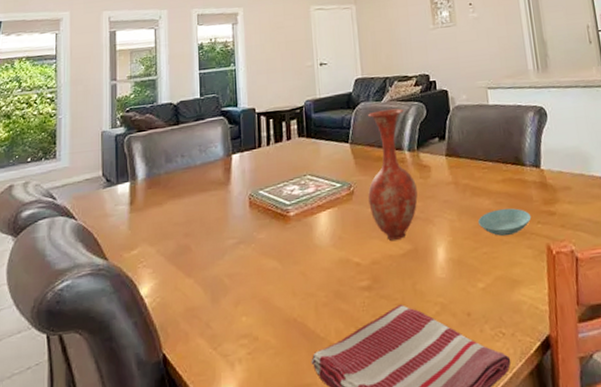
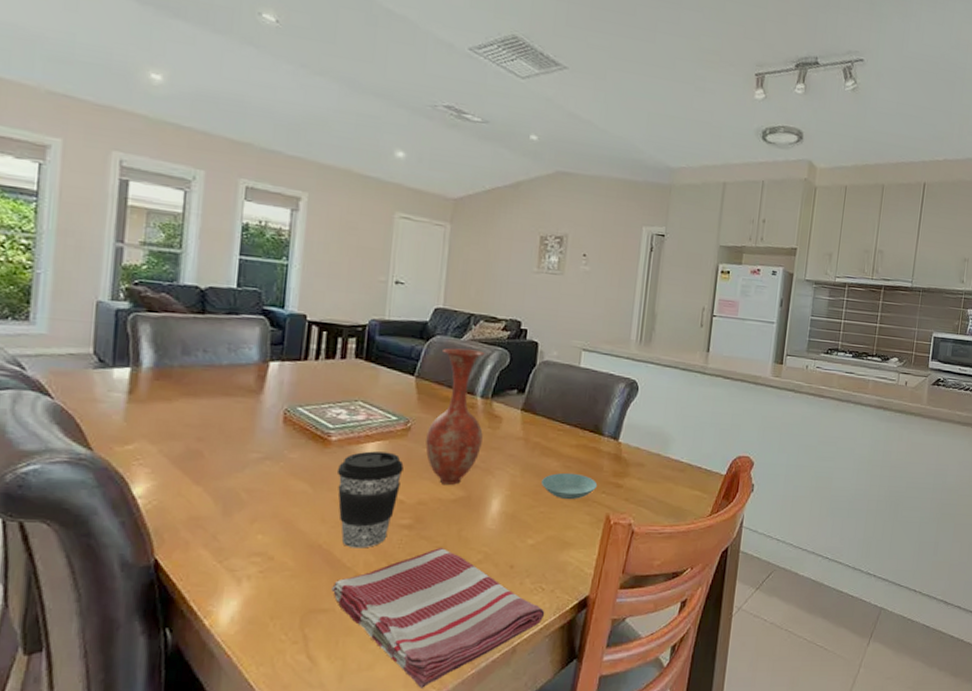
coffee cup: none [298,218,354,318] -> present [336,451,404,549]

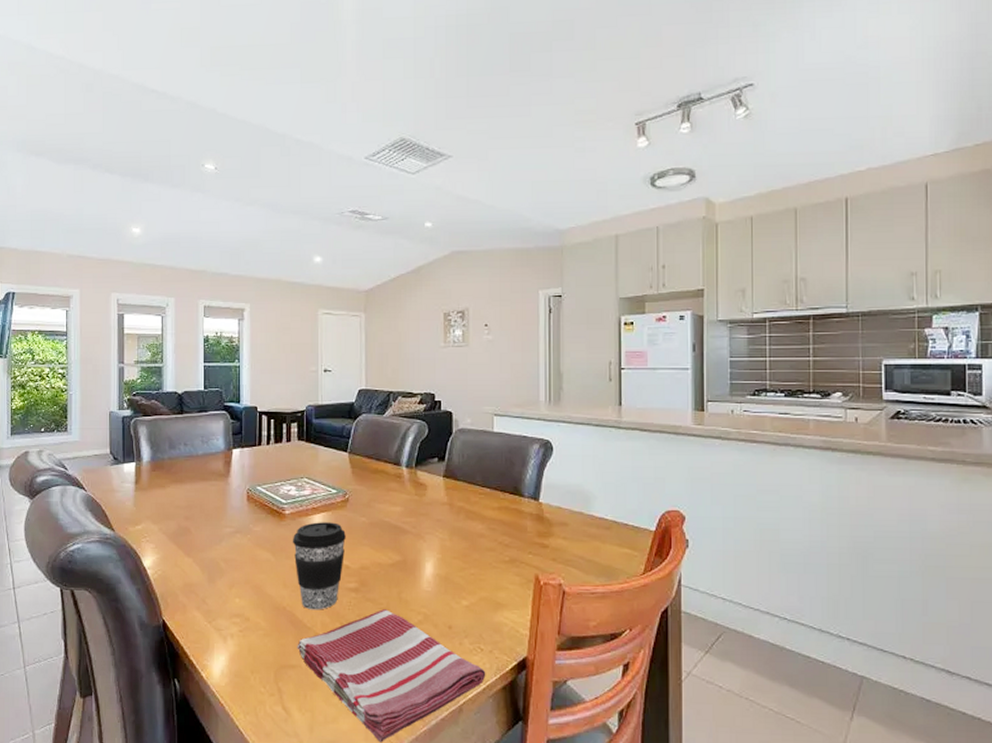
vase: present [425,348,485,485] -> none [363,424,411,550]
saucer: present [540,472,598,500] -> none [468,534,523,561]

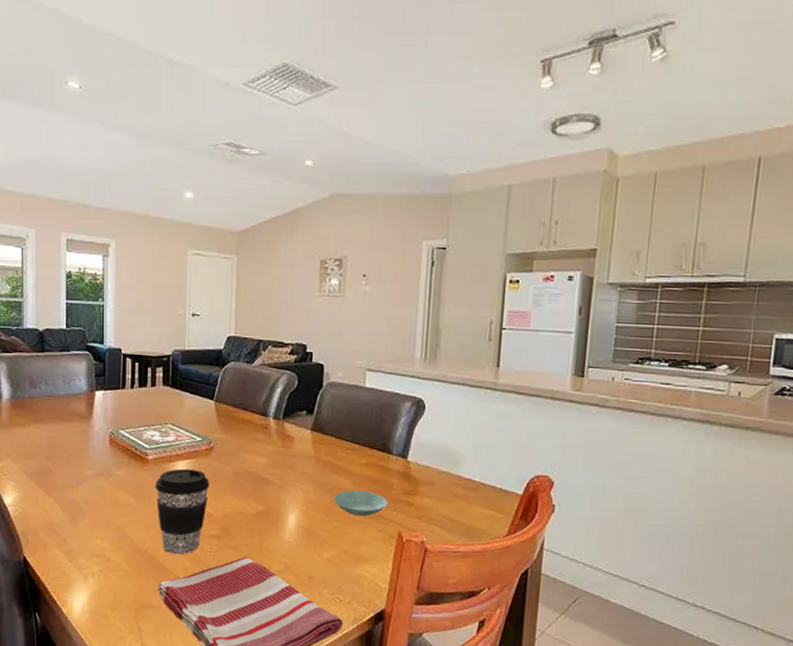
saucer: none [468,534,523,561] -> present [333,490,389,517]

